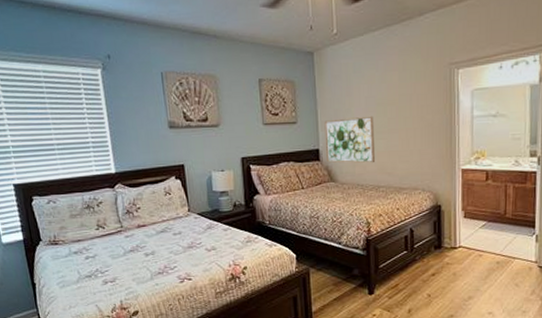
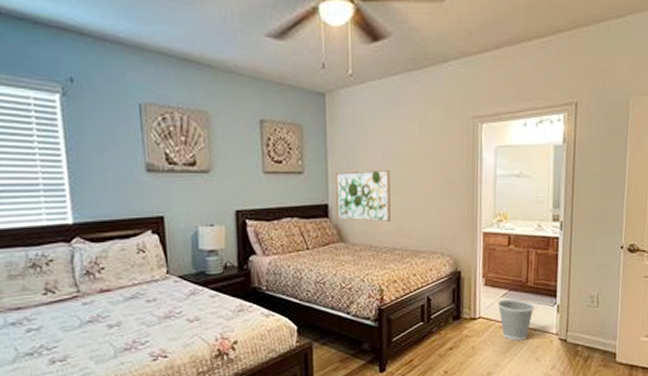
wastebasket: none [476,229,513,268] -> present [497,298,535,341]

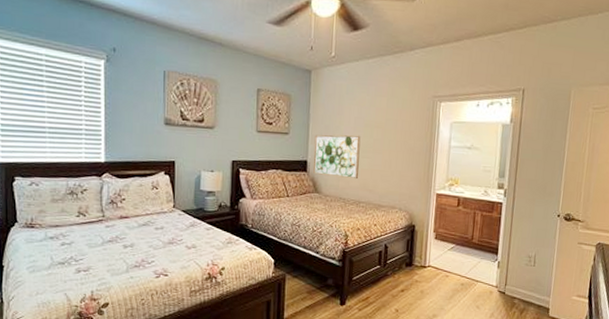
wastebasket: present [497,298,535,341] -> none [445,252,478,289]

